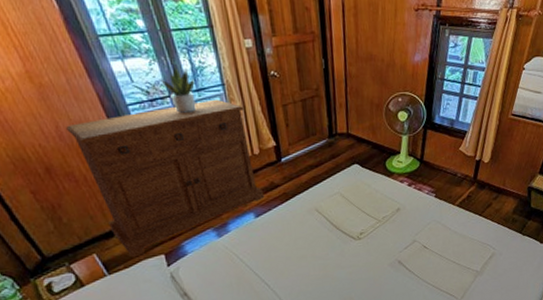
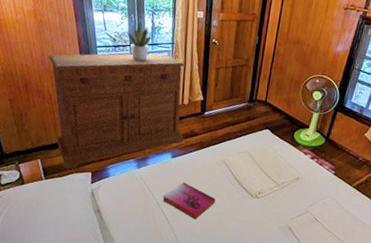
hardback book: none [255,241,316,277] -> present [162,182,216,219]

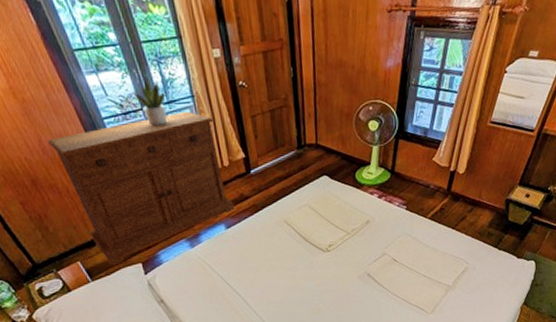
hardback book: present [162,182,216,219] -> none [226,252,285,287]

